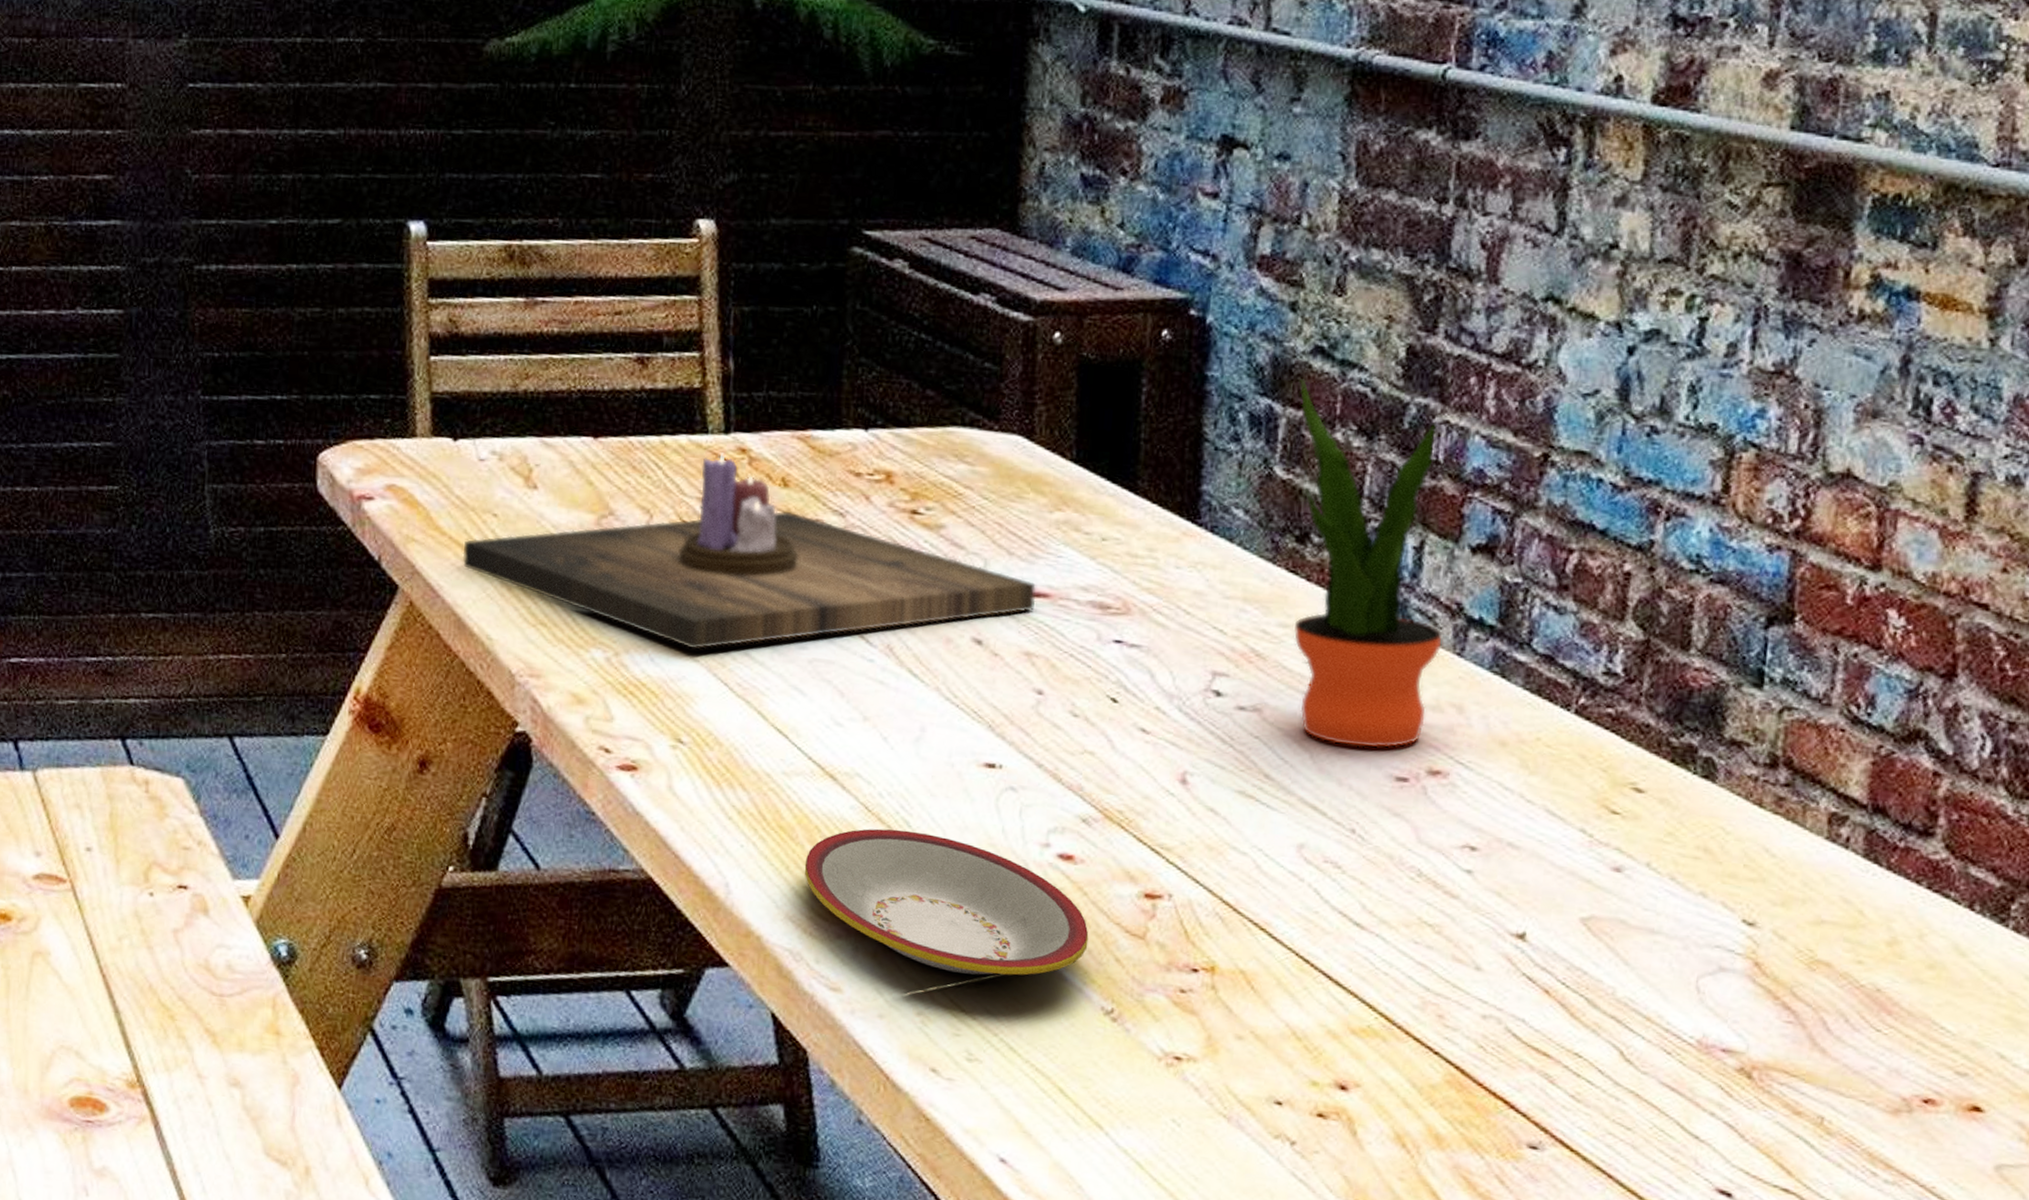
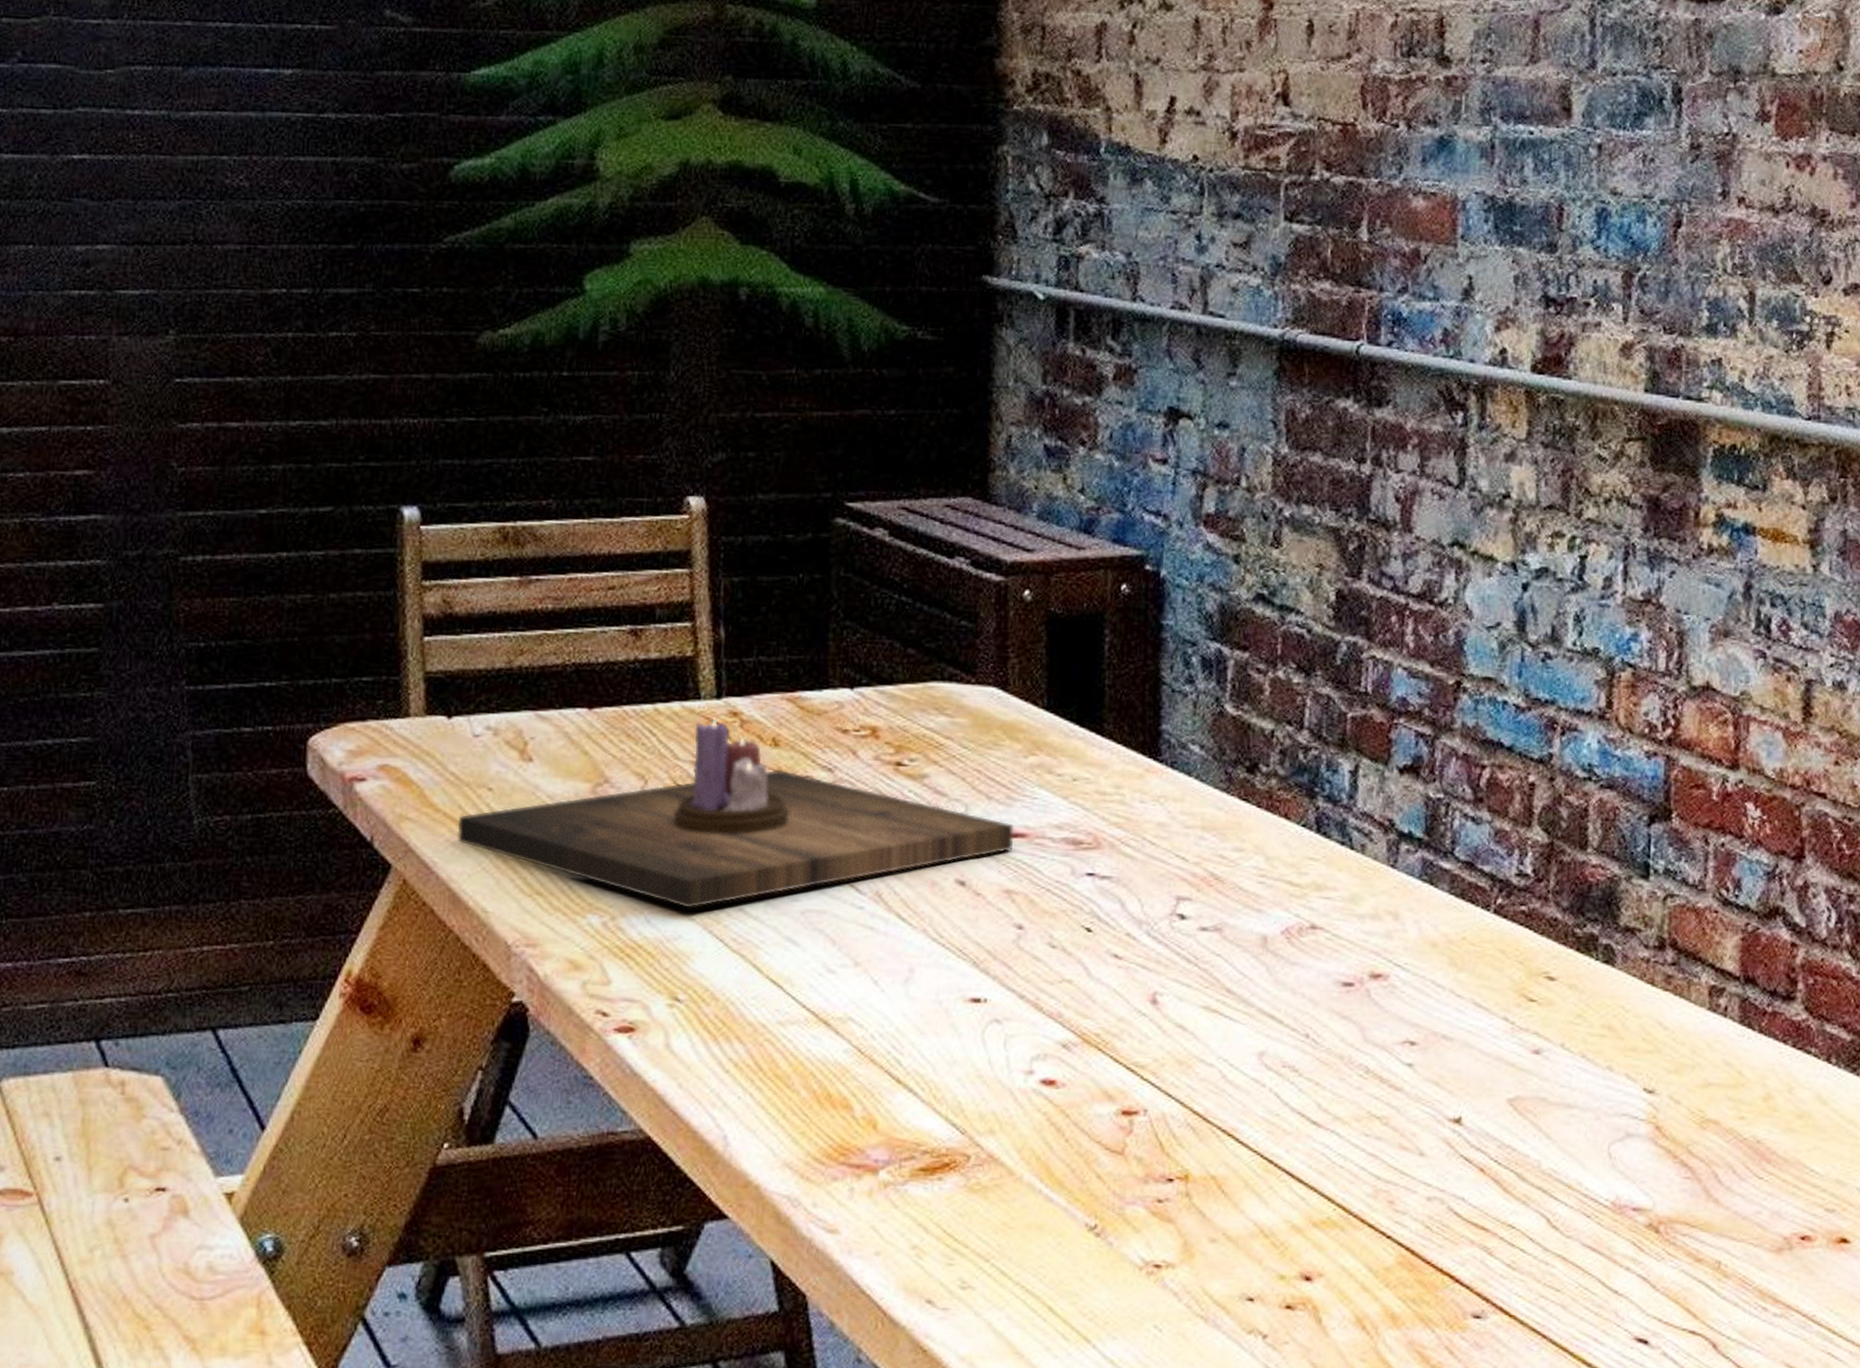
plate: present [804,828,1089,976] -> none [800,1069,1072,1204]
potted plant: present [1293,379,1443,748] -> none [1244,624,1378,957]

